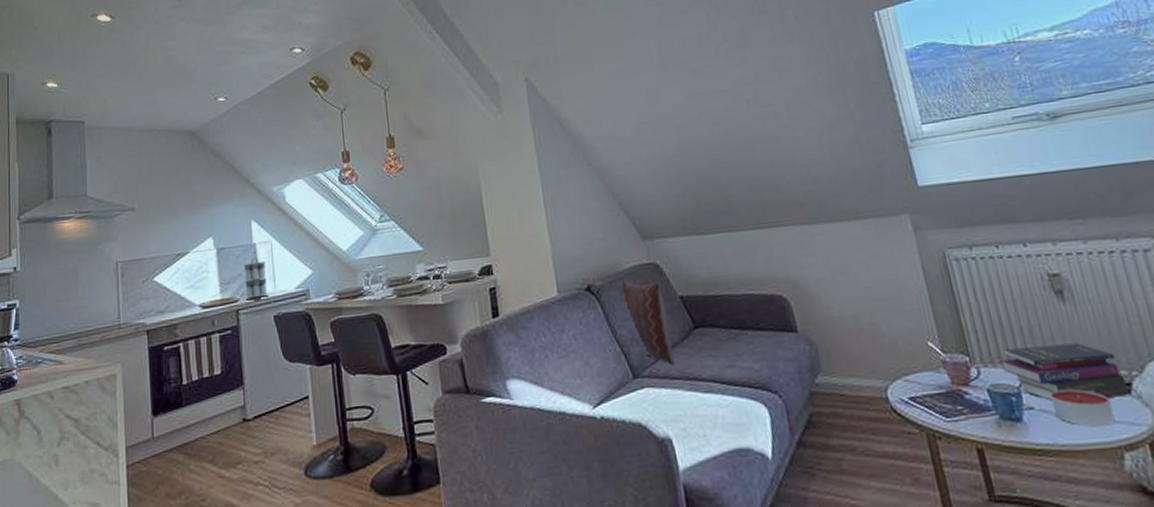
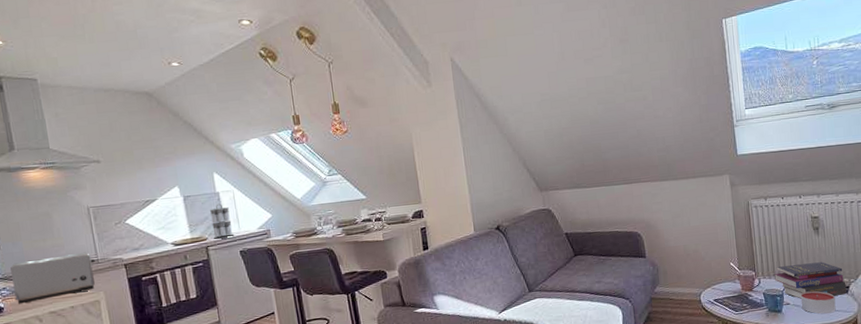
toaster: none [29,314,117,377] -> present [10,252,95,305]
pillow: present [619,278,674,366] -> none [521,220,559,282]

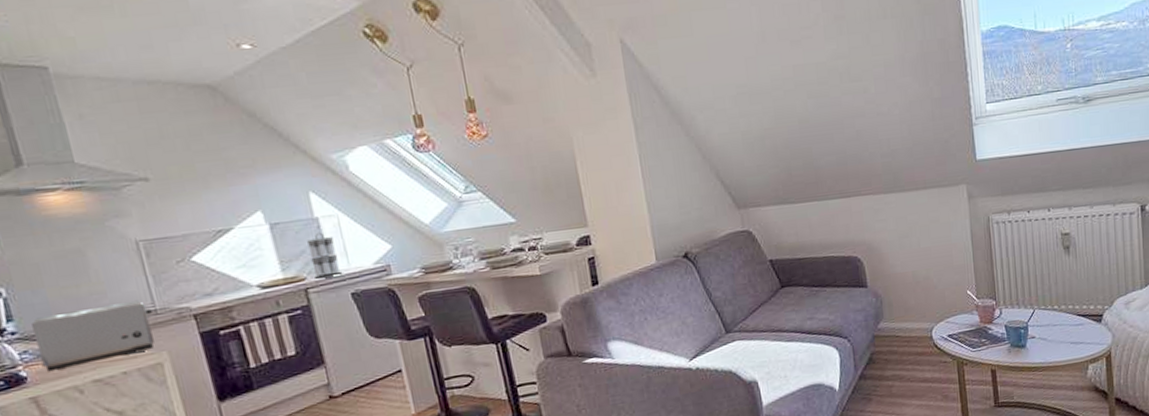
books: present [775,262,847,299] -> none [1018,286,1100,331]
candle: present [800,290,836,315] -> none [1047,321,1087,349]

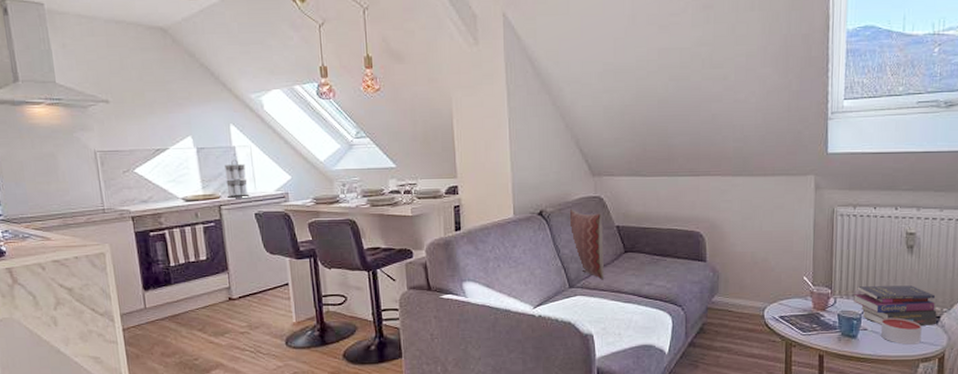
toaster: present [32,300,154,372] -> none [13,199,101,249]
pillow: none [715,245,762,321] -> present [568,207,604,280]
books: none [1018,286,1100,331] -> present [853,285,937,326]
candle: none [1047,321,1087,349] -> present [880,317,922,346]

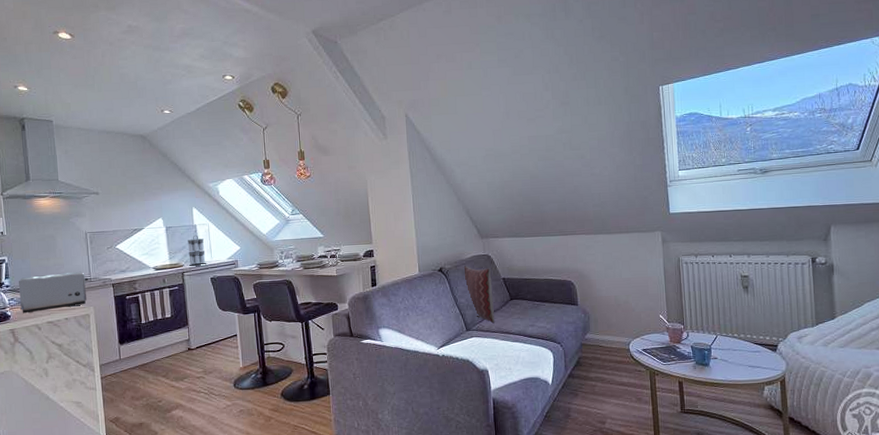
toaster: none [13,199,101,249] -> present [19,271,88,314]
books: present [853,285,937,326] -> none [703,320,775,354]
candle: present [880,317,922,346] -> none [728,347,764,371]

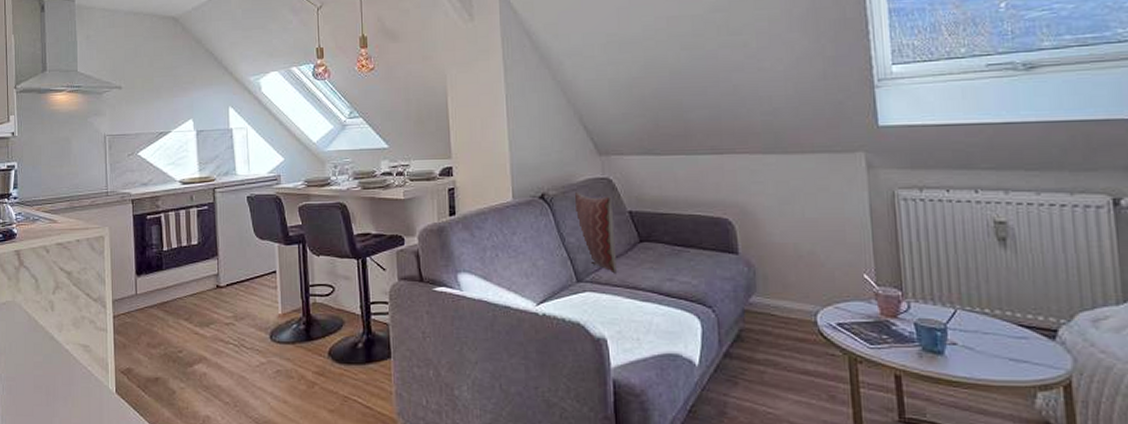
toaster: present [19,271,88,314] -> none [27,182,105,232]
spice rack: present [188,235,207,267] -> none [221,141,244,182]

